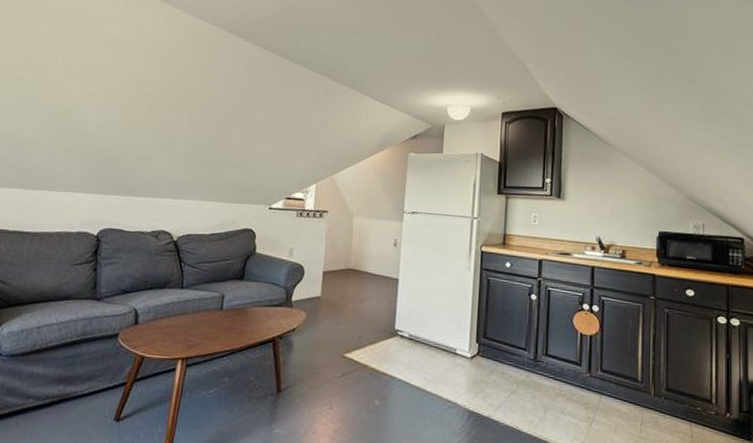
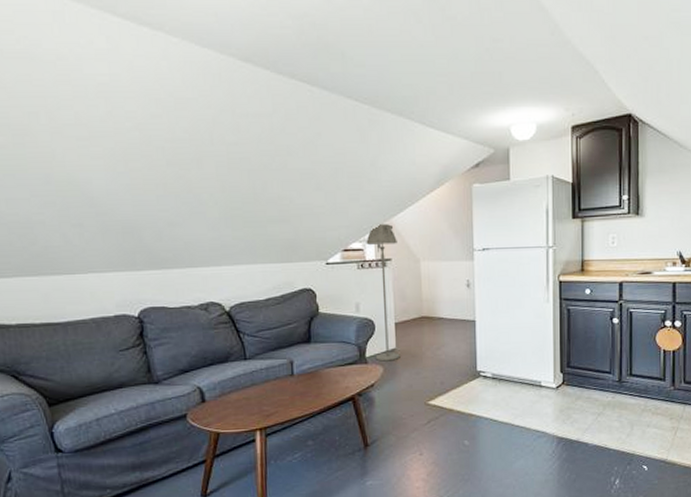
floor lamp: none [300,179,336,308] -> present [366,224,400,362]

